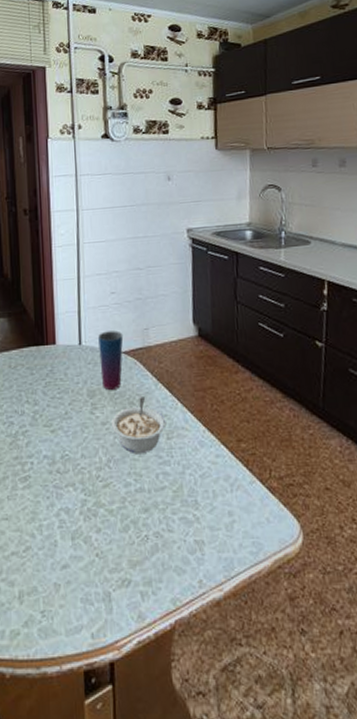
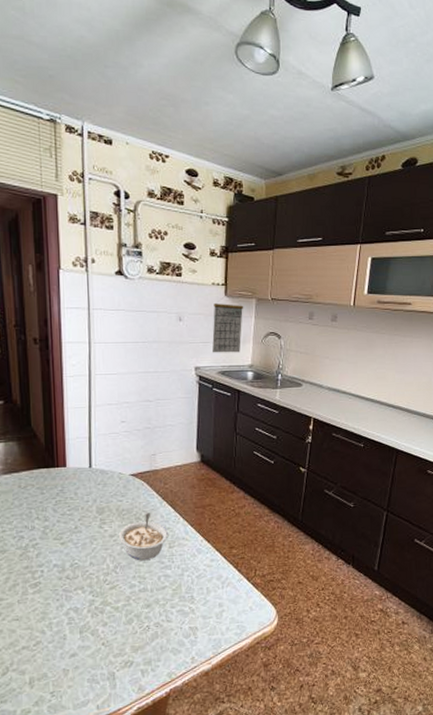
cup: present [98,330,124,390] -> none [108,455,132,507]
calendar: none [204,148,238,213] -> present [212,295,244,353]

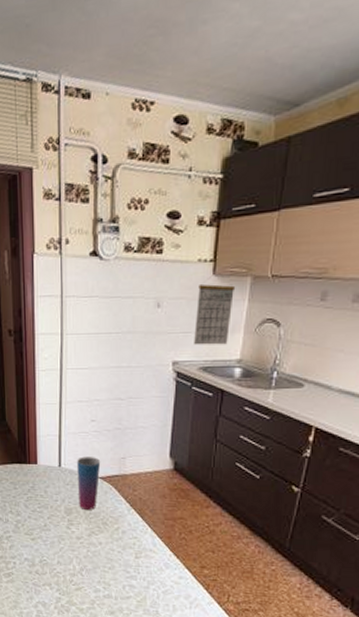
cup: none [108,455,132,507] -> present [77,456,101,510]
legume: present [118,513,169,561] -> none [85,519,136,568]

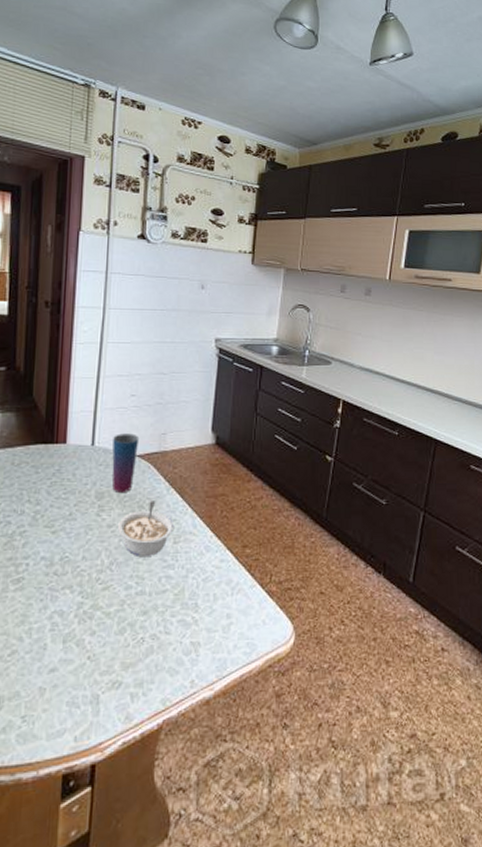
legume: none [85,519,136,568] -> present [117,501,175,558]
calendar: present [194,273,236,345] -> none [235,263,272,325]

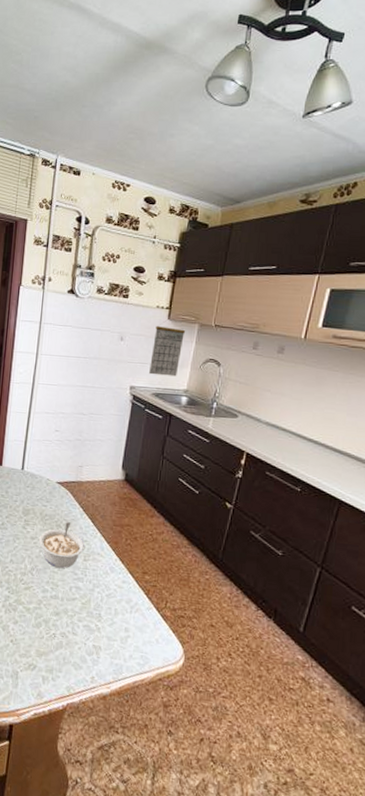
cup: present [112,433,140,492] -> none [36,462,60,512]
calendar: none [235,263,272,325] -> present [149,318,186,377]

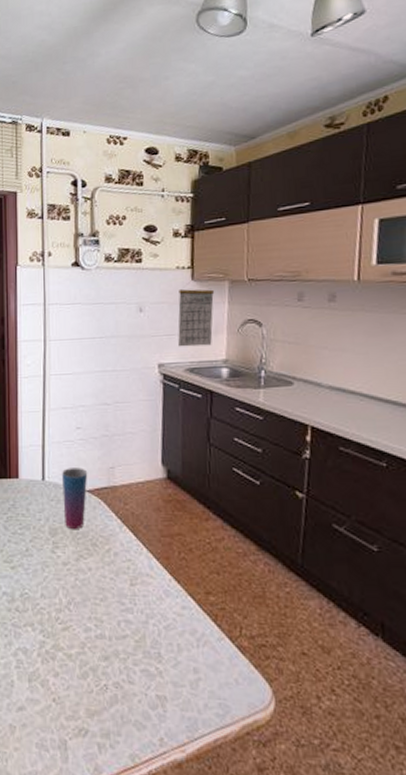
cup: none [36,462,60,512] -> present [62,468,88,529]
legume: present [38,522,86,569] -> none [72,538,130,599]

